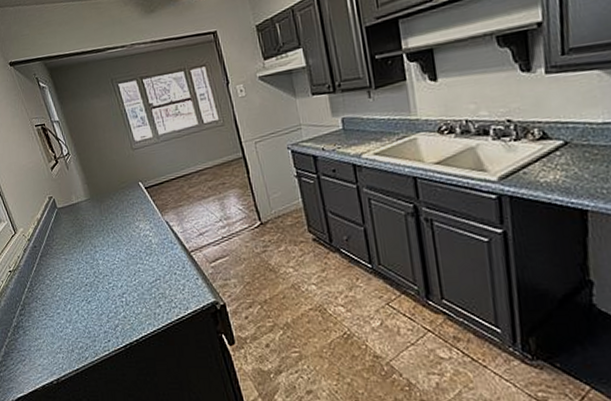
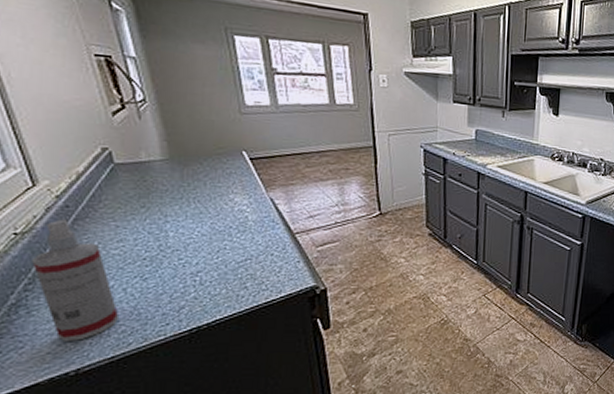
spray bottle: none [21,257,78,355] -> present [32,219,120,341]

